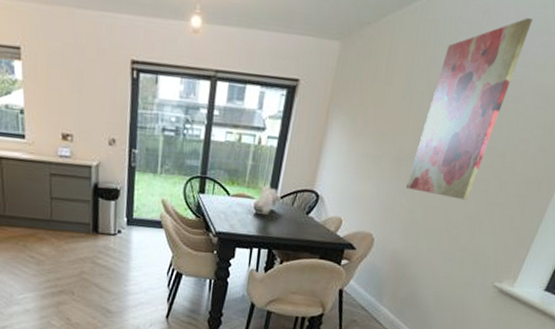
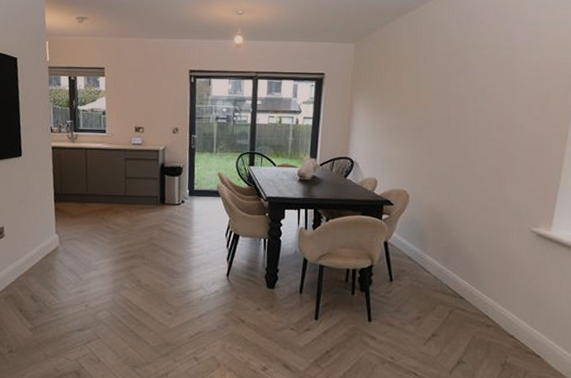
wall art: present [405,18,533,200] -> none [429,15,509,157]

